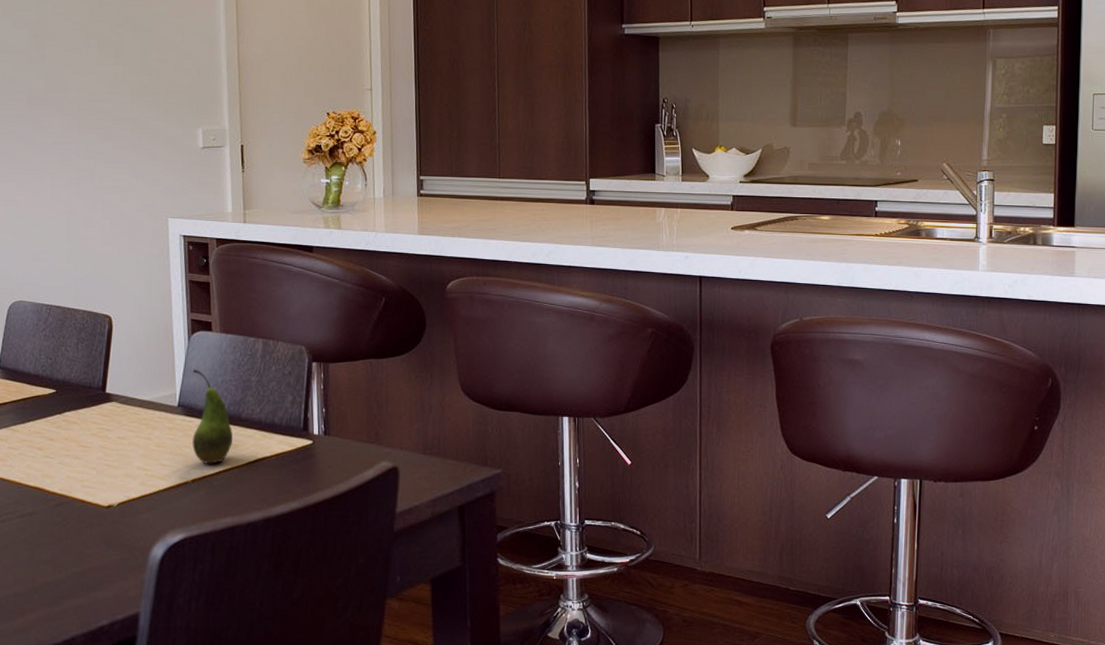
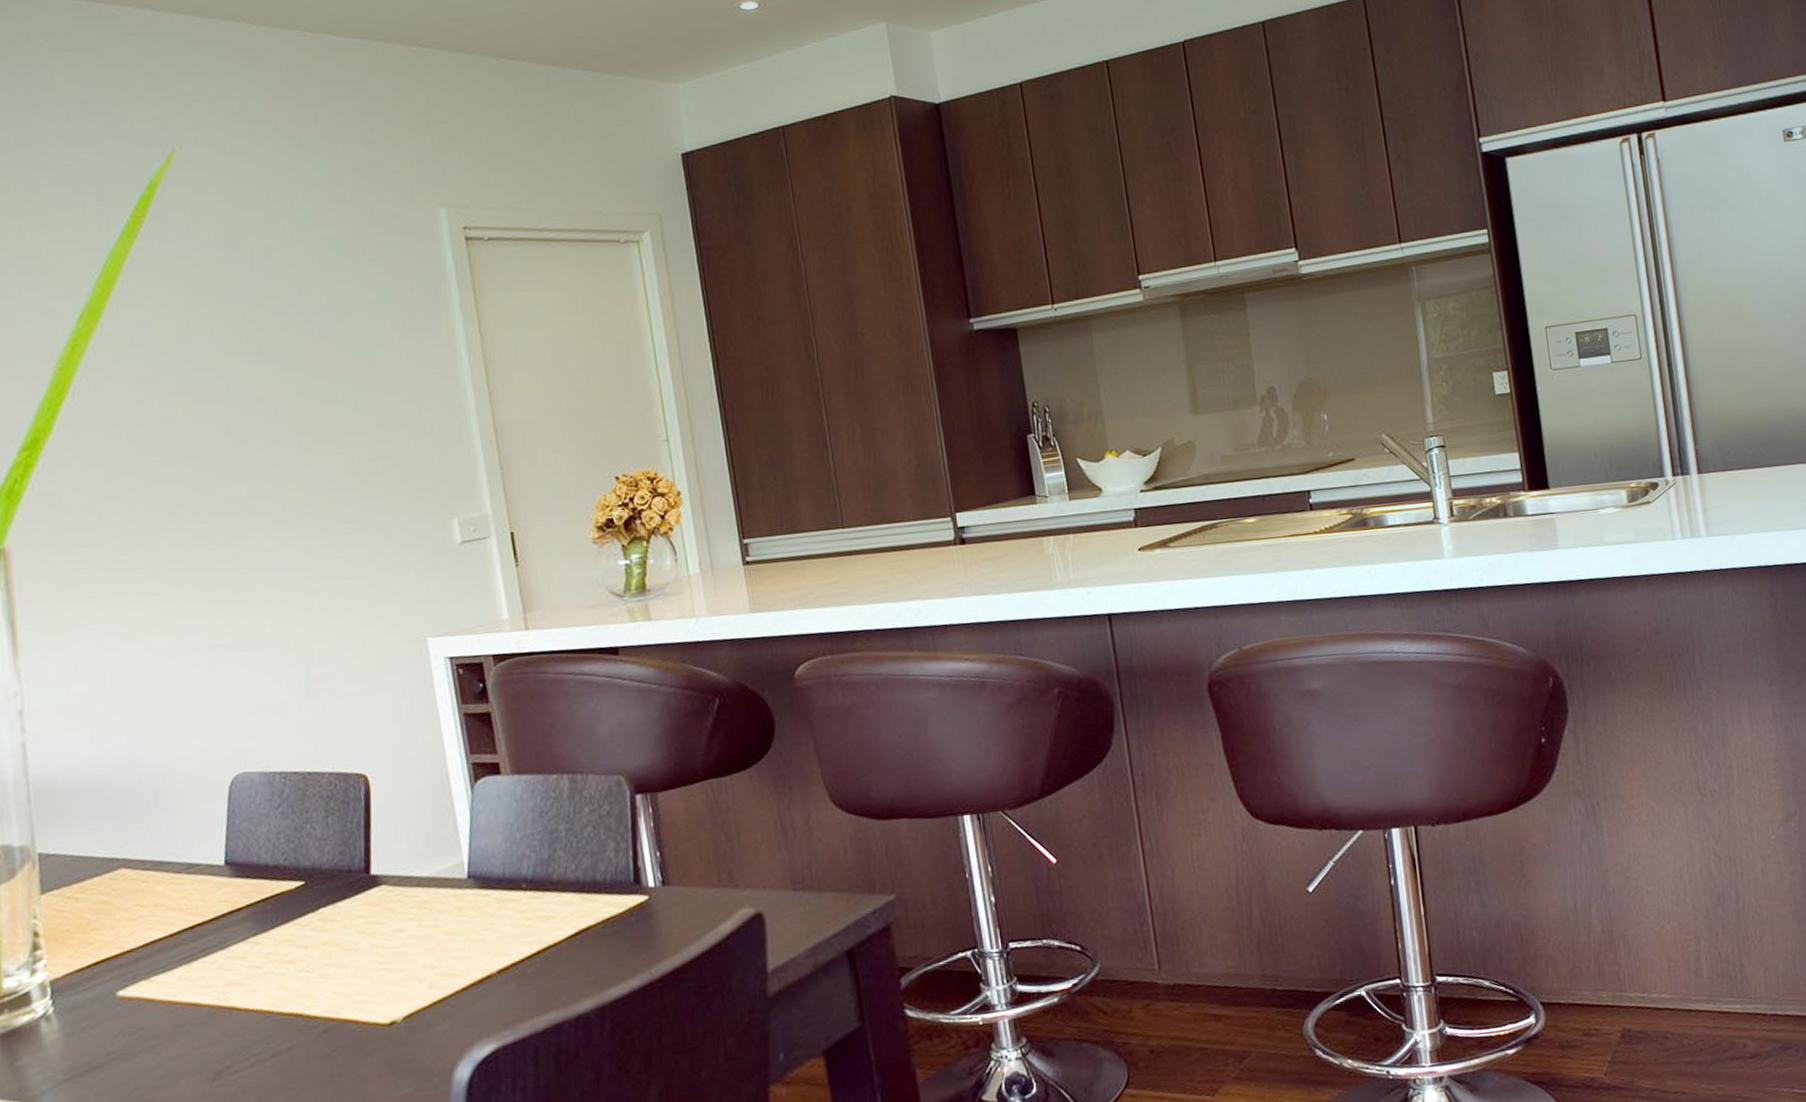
fruit: present [192,369,233,464] -> none [481,826,546,947]

